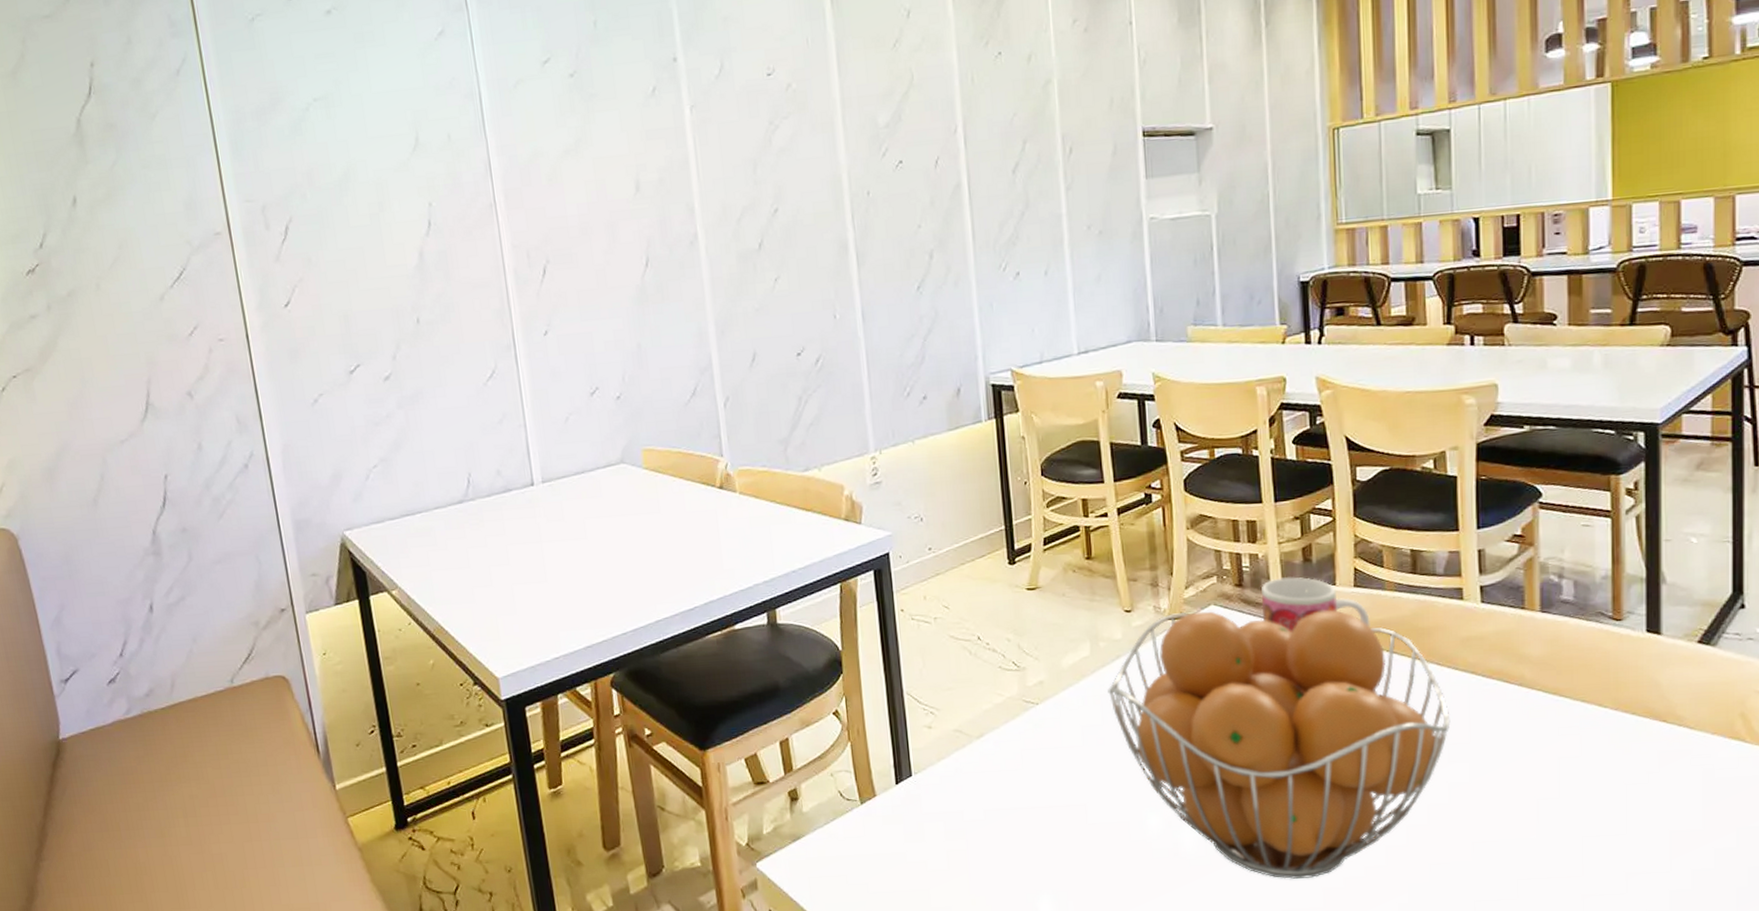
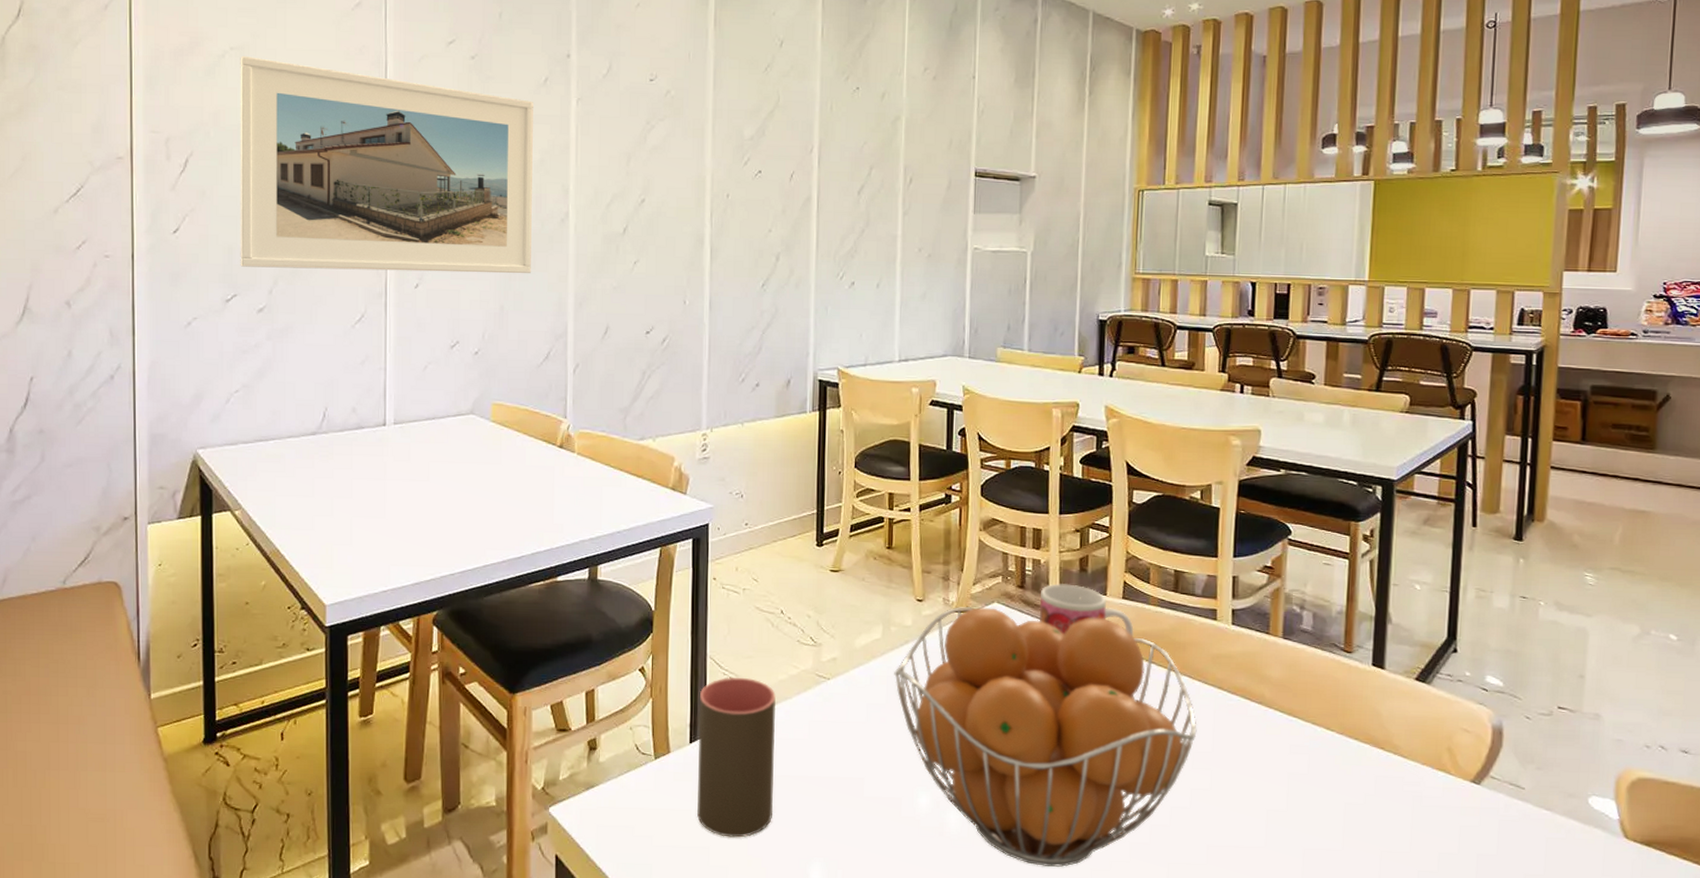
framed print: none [325,105,665,334] -> present [240,55,533,274]
cup: none [901,711,993,878] -> present [697,677,776,838]

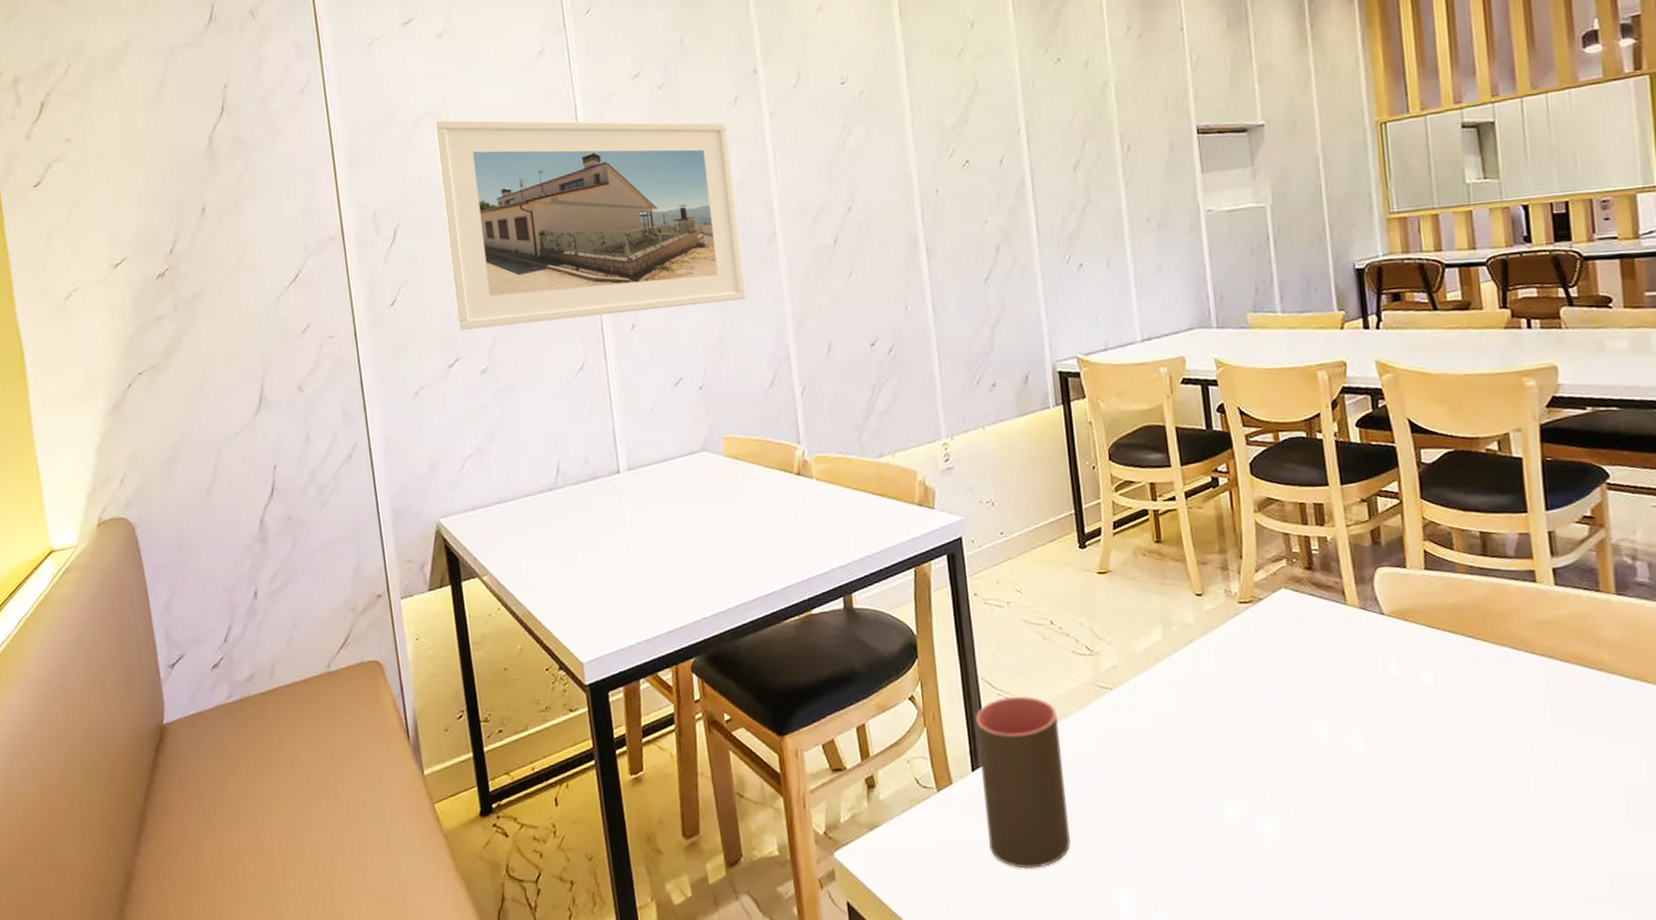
fruit basket: present [894,607,1197,867] -> none [1181,593,1531,873]
mug: present [1040,583,1134,637] -> none [1332,559,1444,616]

